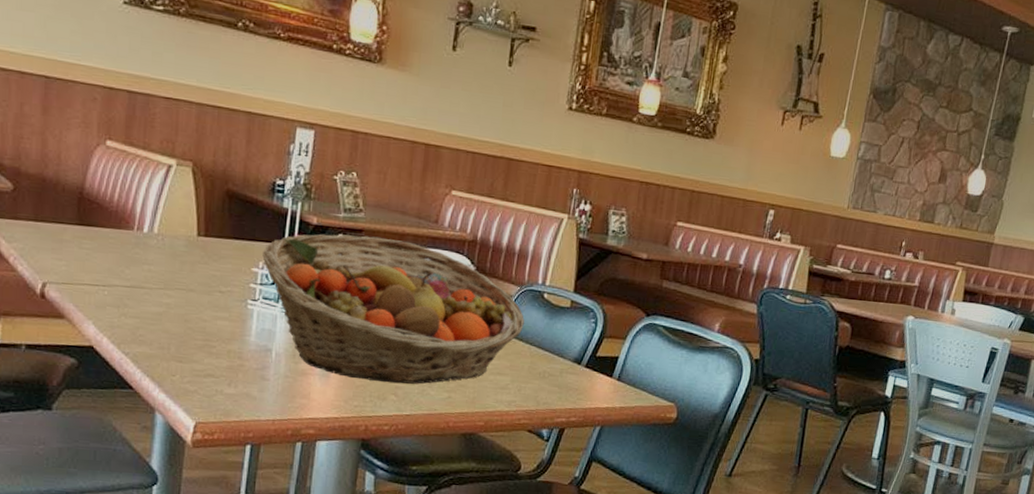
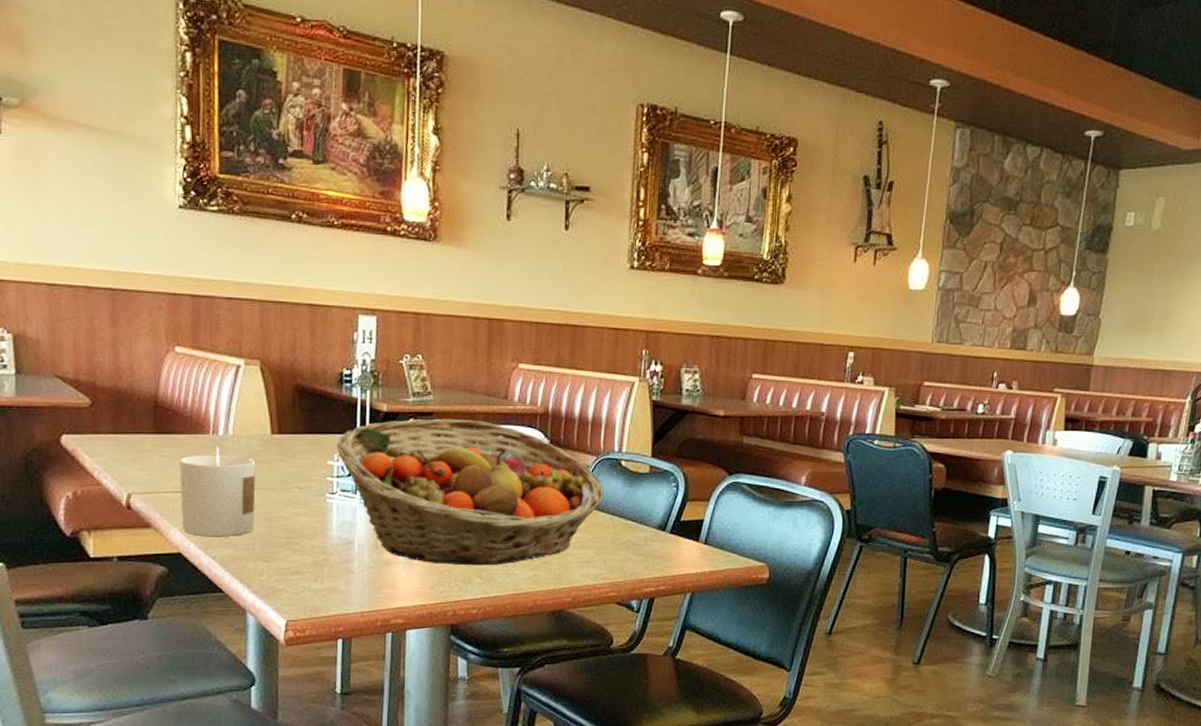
candle: none [97,244,179,334] -> present [179,447,256,536]

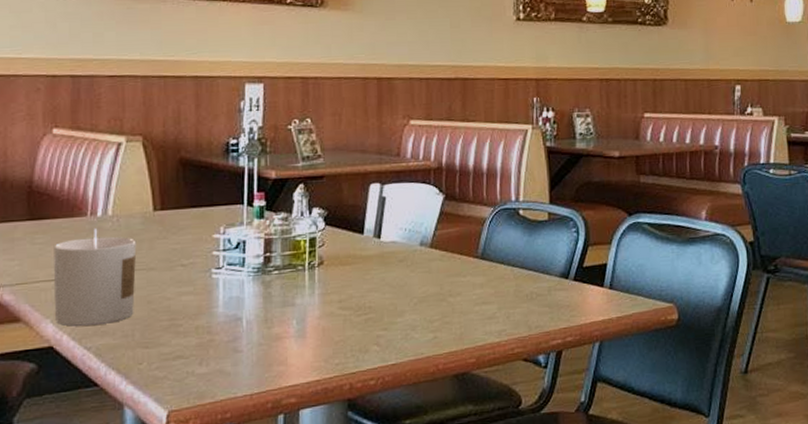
fruit basket: present [336,418,605,566] -> none [223,180,504,334]

